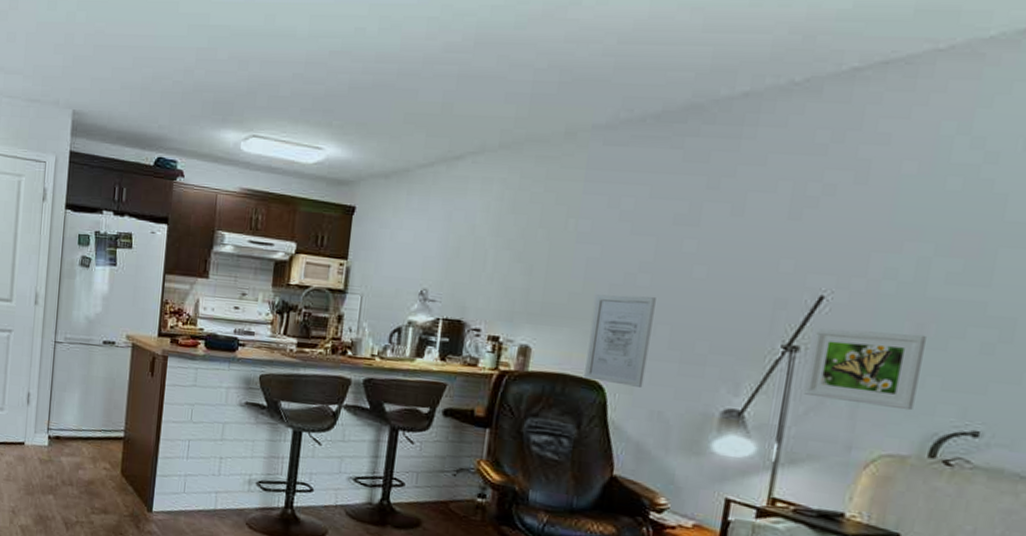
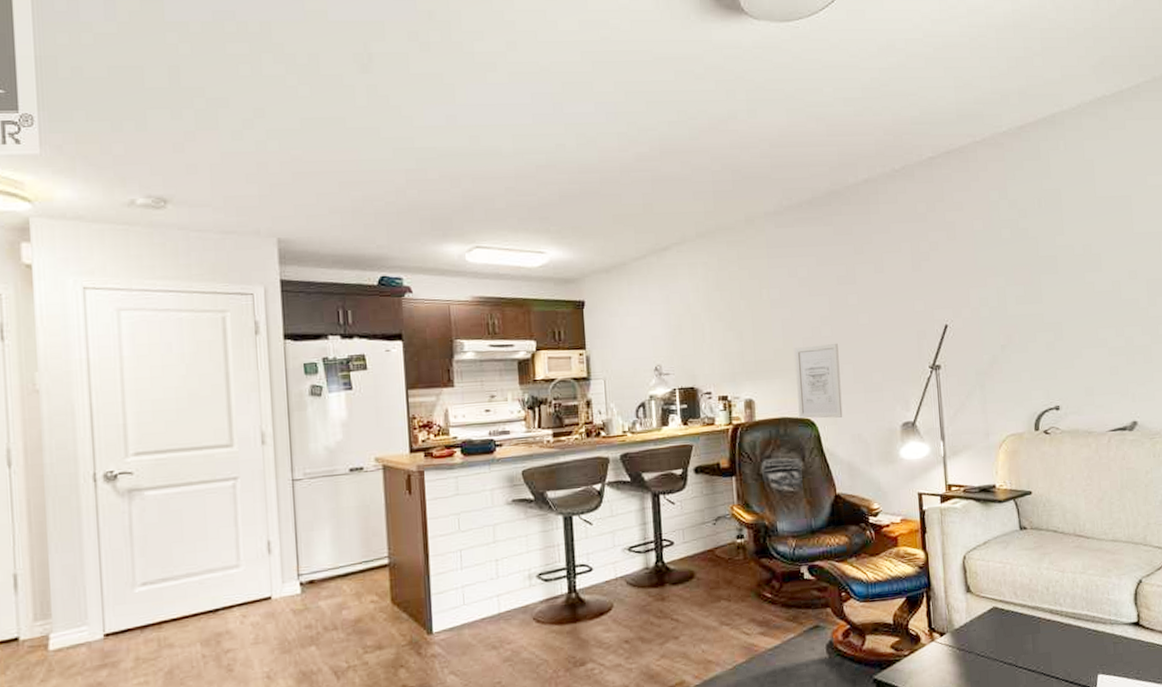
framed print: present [804,328,926,411] -> none [947,343,1018,401]

